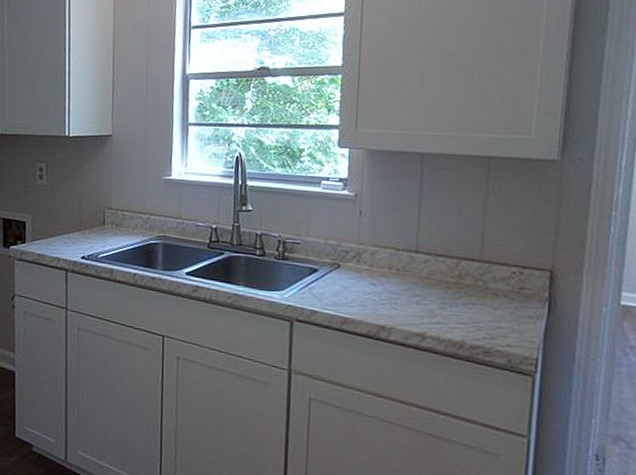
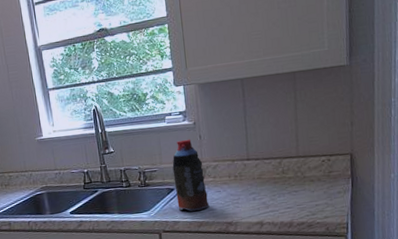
bottle: none [319,212,360,303] -> present [172,139,210,211]

